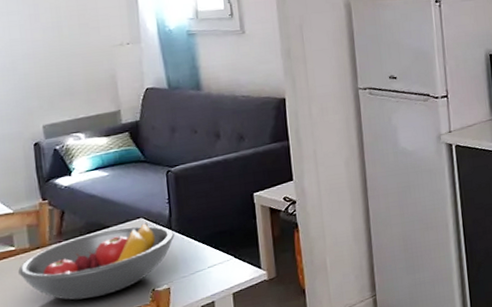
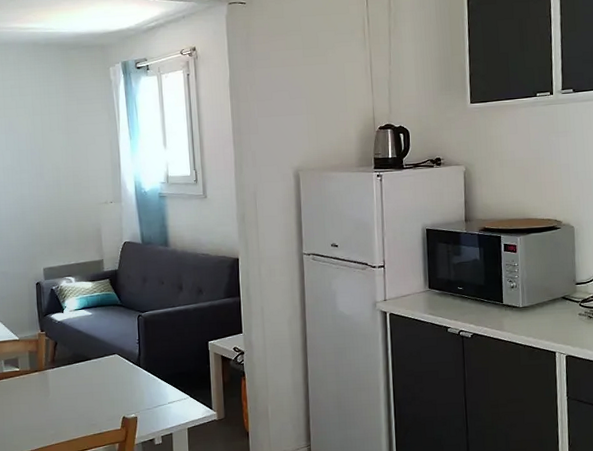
fruit bowl: present [18,222,175,300] -> none [21,358,143,418]

